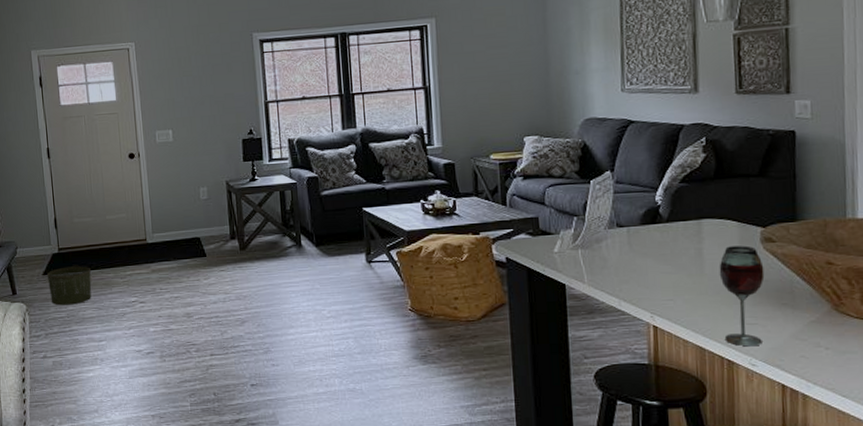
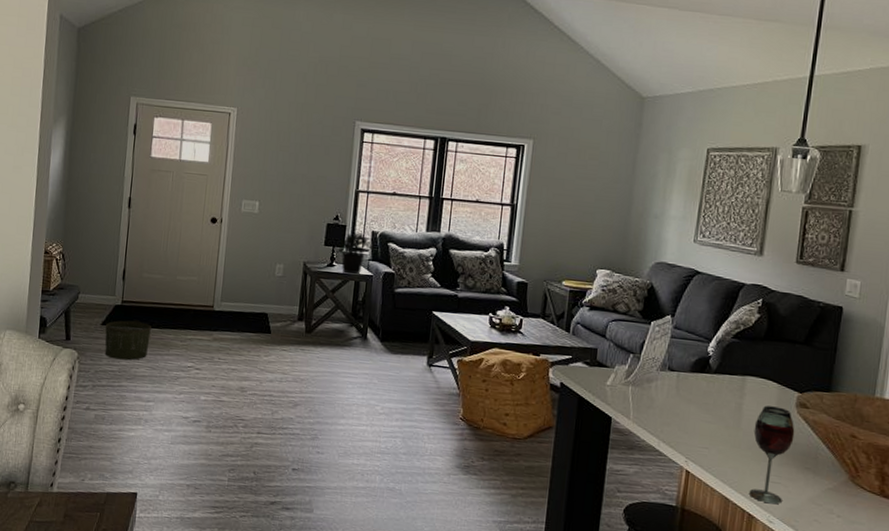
potted plant: none [255,141,293,185] -> present [336,232,375,275]

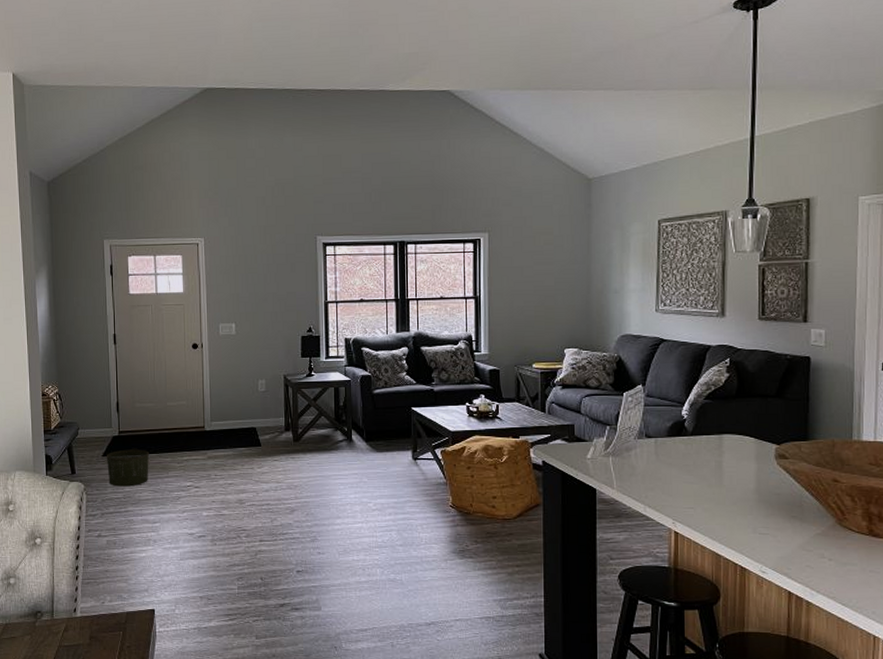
potted plant: present [336,232,375,275] -> none [313,340,349,381]
wineglass: present [748,405,795,505] -> none [736,461,777,555]

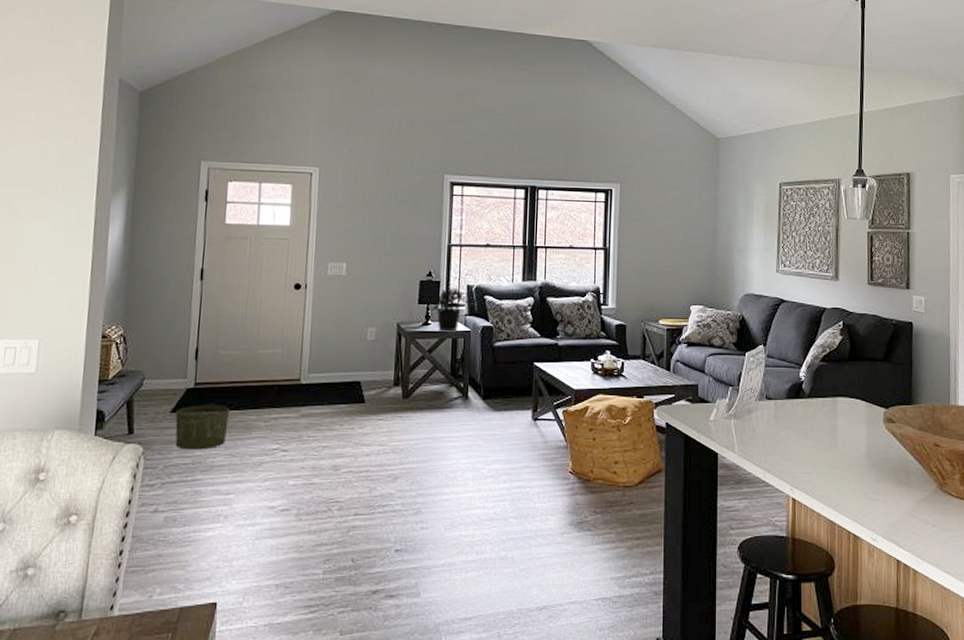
potted plant: none [313,340,349,381] -> present [431,287,471,332]

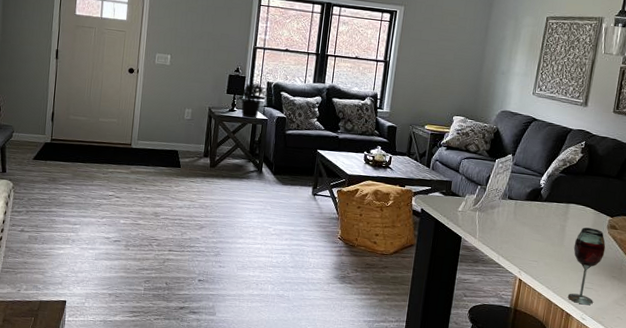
basket: present [175,403,231,450] -> none [36,155,78,190]
wineglass: none [849,424,886,522] -> present [567,227,606,305]

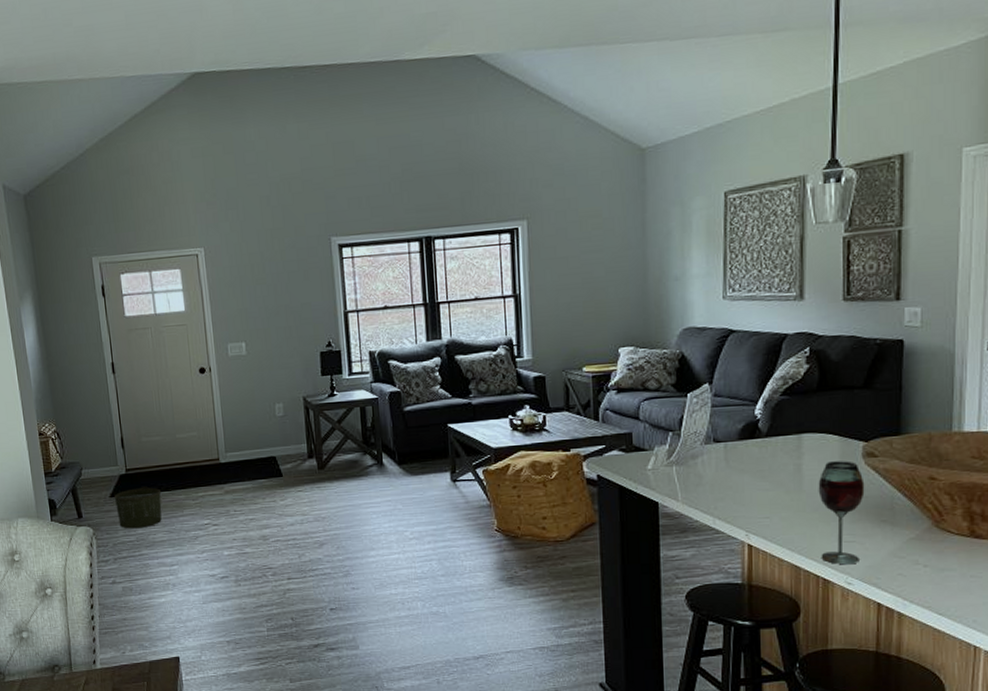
basket: none [36,155,78,190] -> present [114,486,162,529]
potted plant: present [237,82,269,119] -> none [334,354,375,401]

